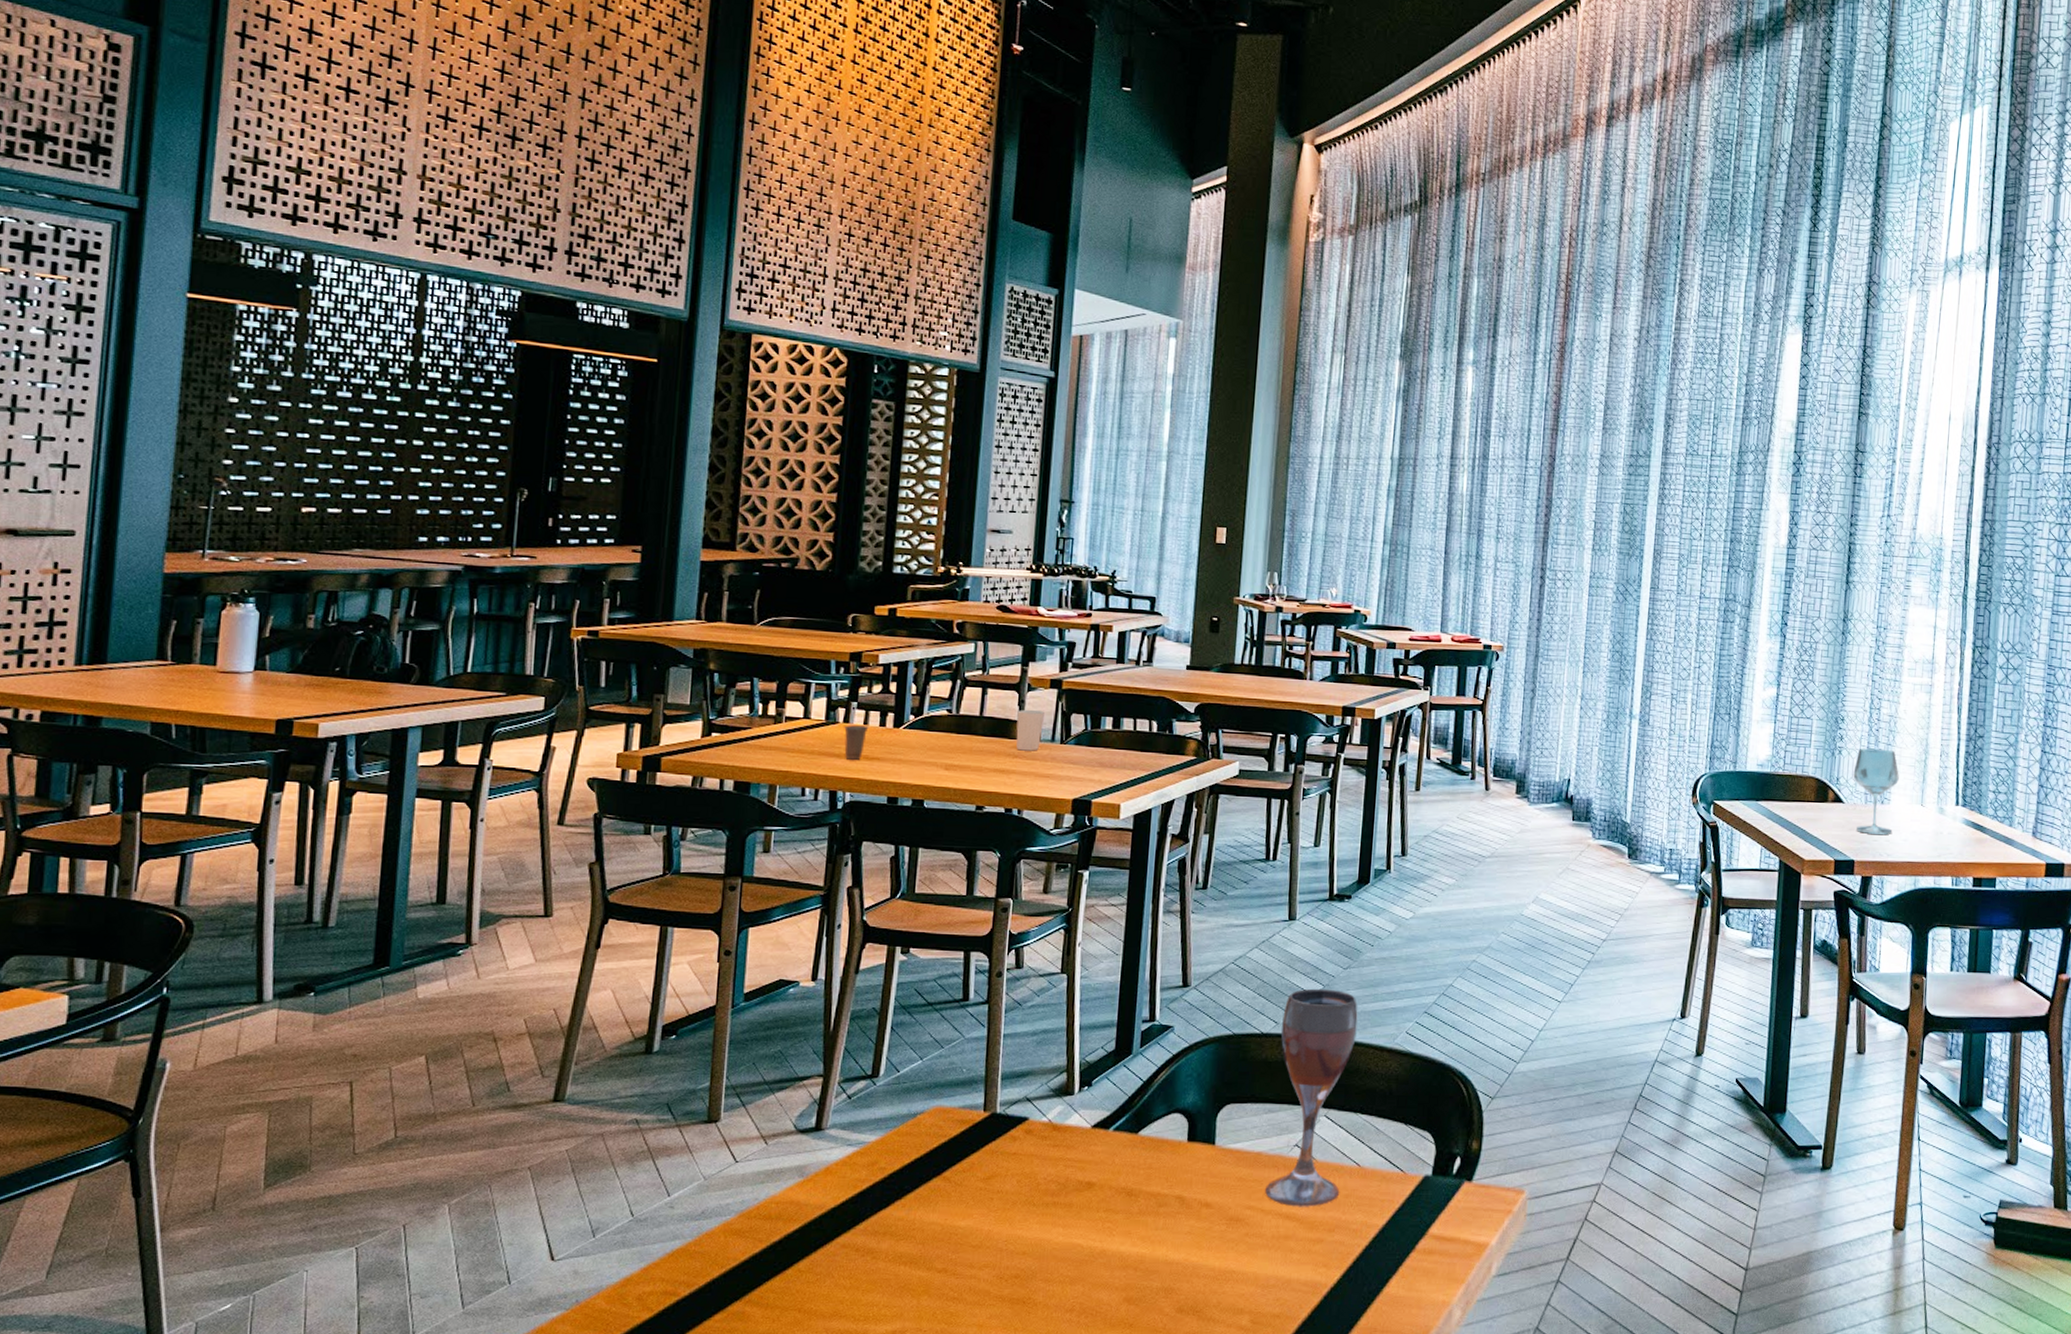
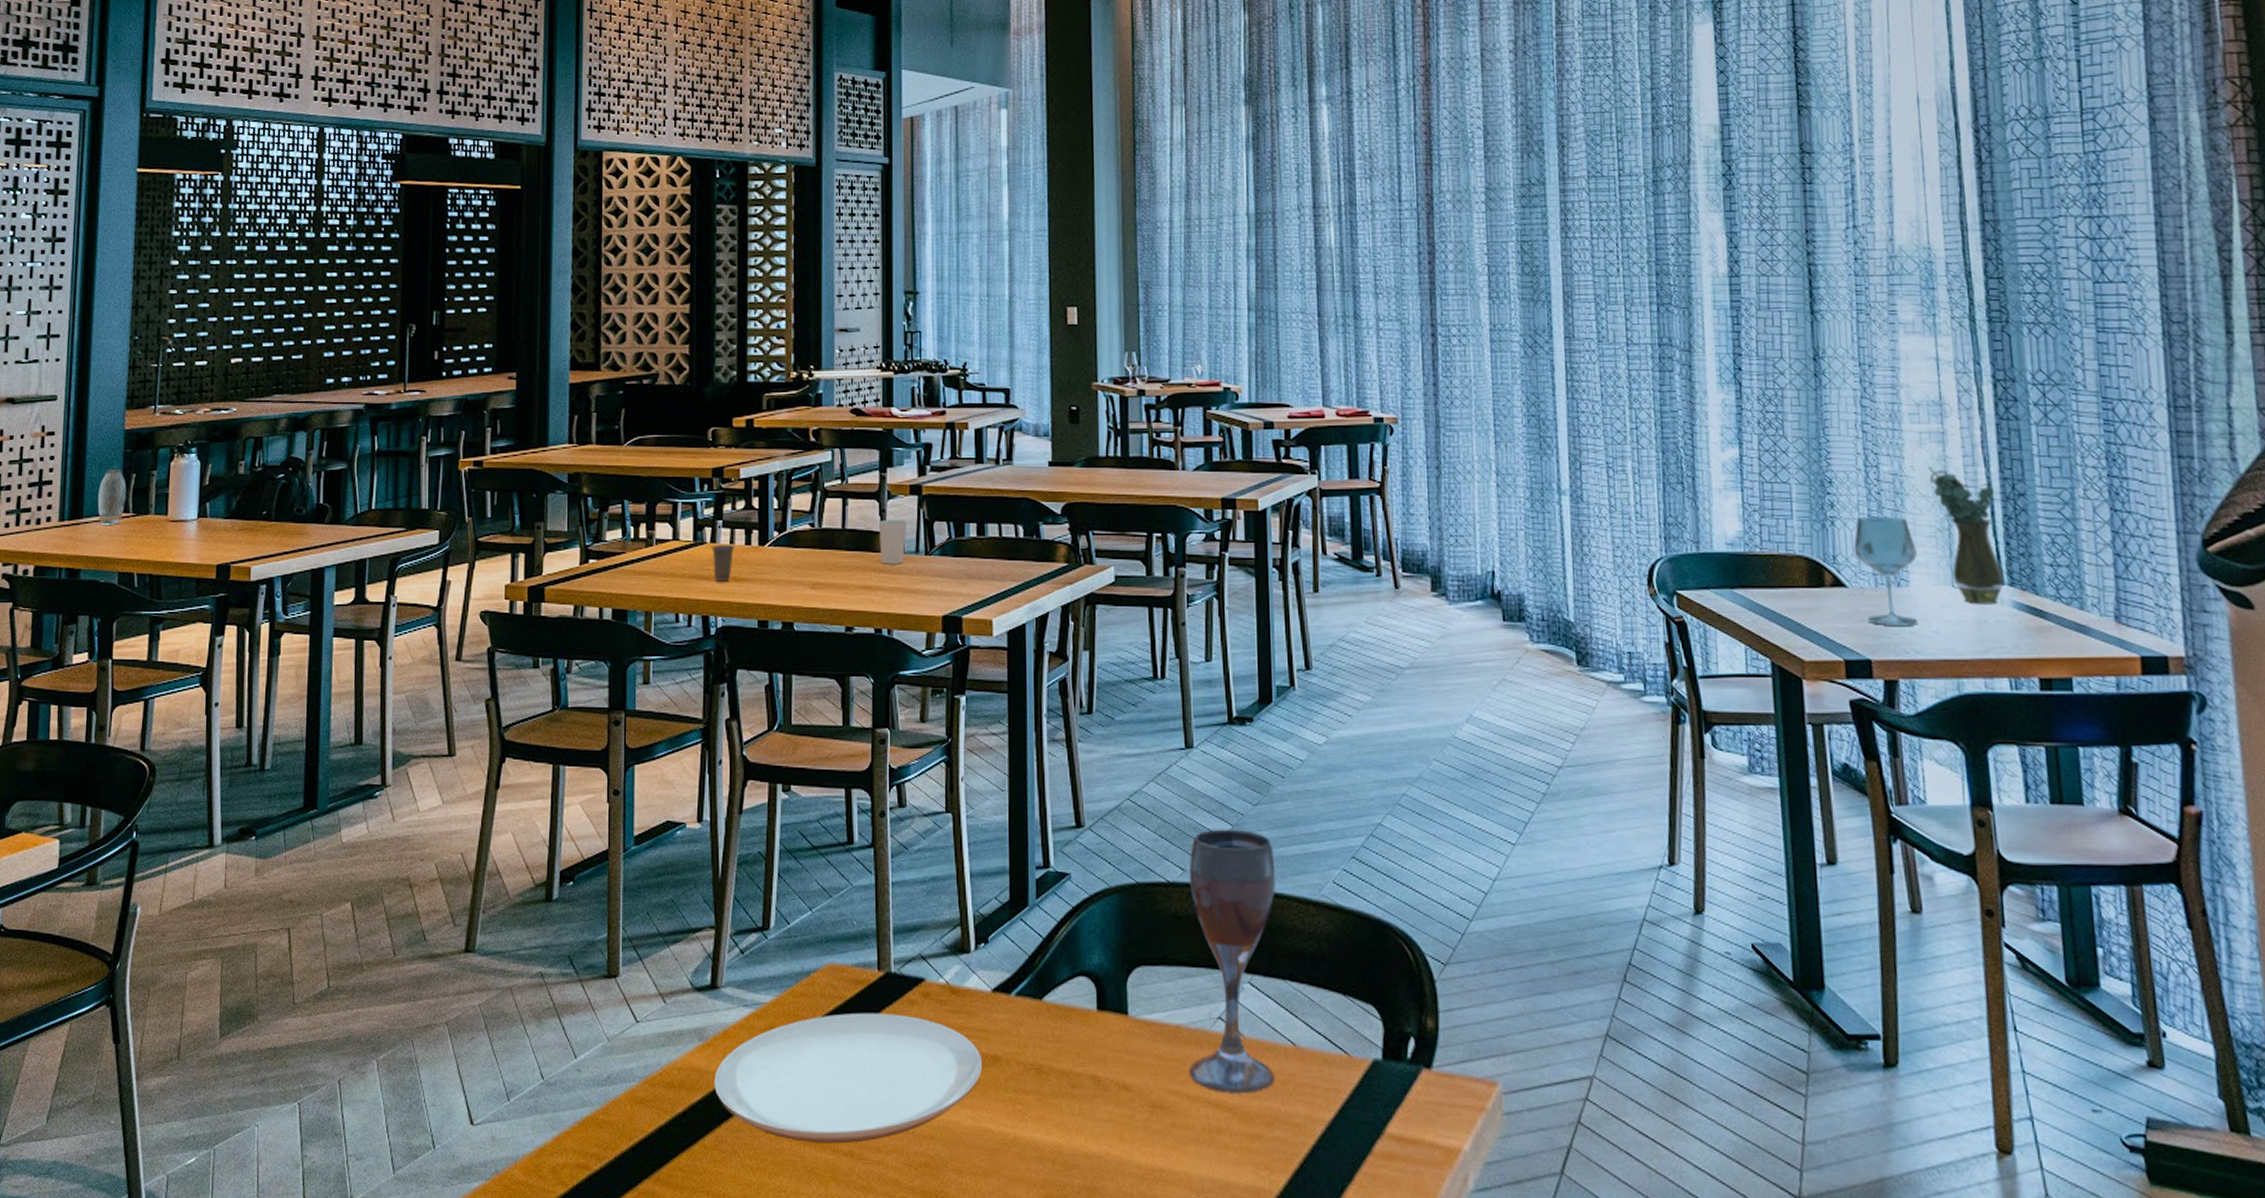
vase: none [126,614,165,673] -> present [97,469,127,525]
plate: none [812,1148,1078,1262] -> present [714,1012,983,1144]
vase: none [1916,712,1962,820] -> present [1928,467,2004,603]

